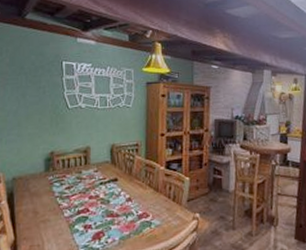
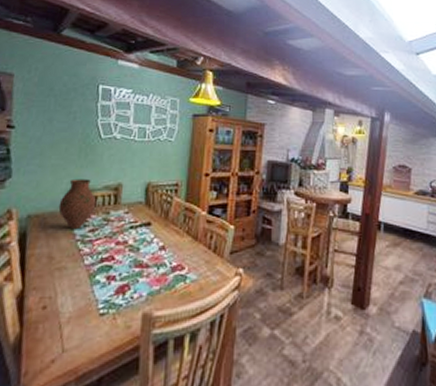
vase: none [38,144,70,189] -> present [58,179,97,230]

